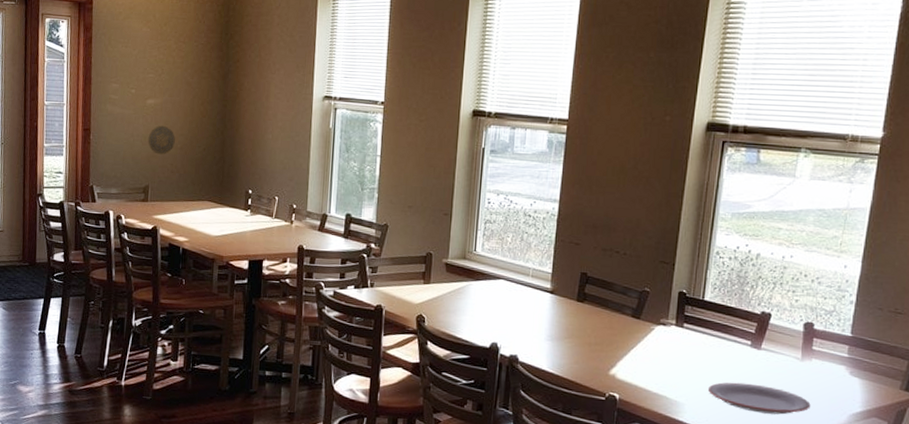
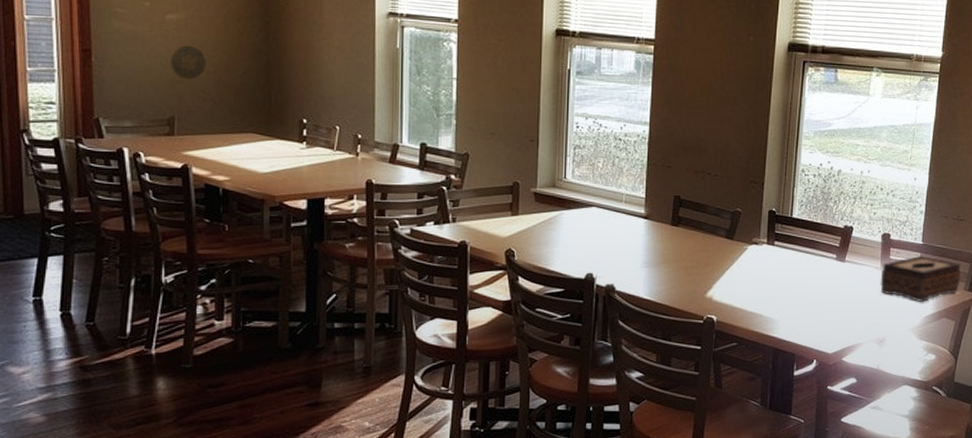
plate: present [708,382,811,415] -> none [800,295,890,323]
tissue box: none [800,347,897,398] -> present [880,255,962,302]

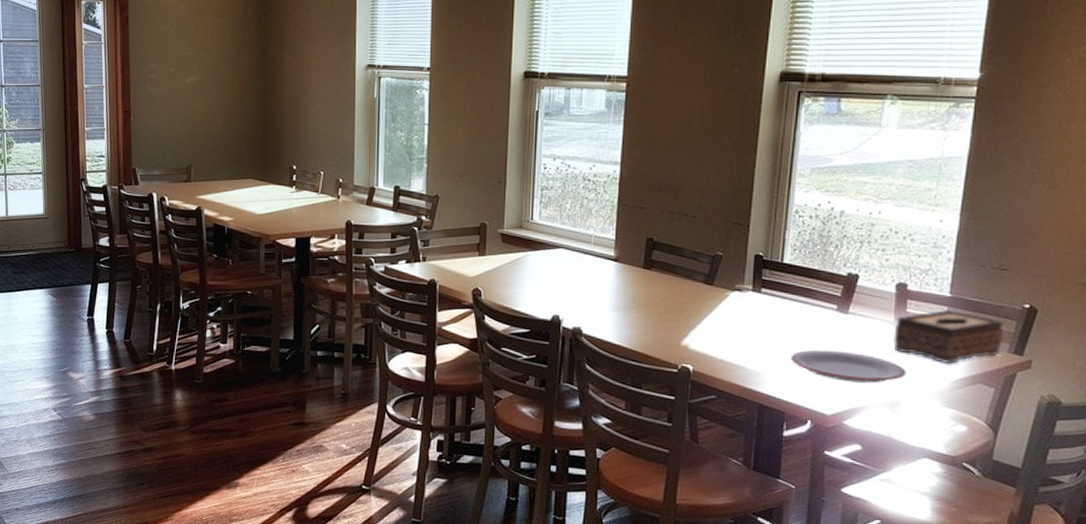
decorative plate: present [170,45,206,80] -> none [188,103,216,133]
plate: none [800,295,890,323] -> present [791,349,906,383]

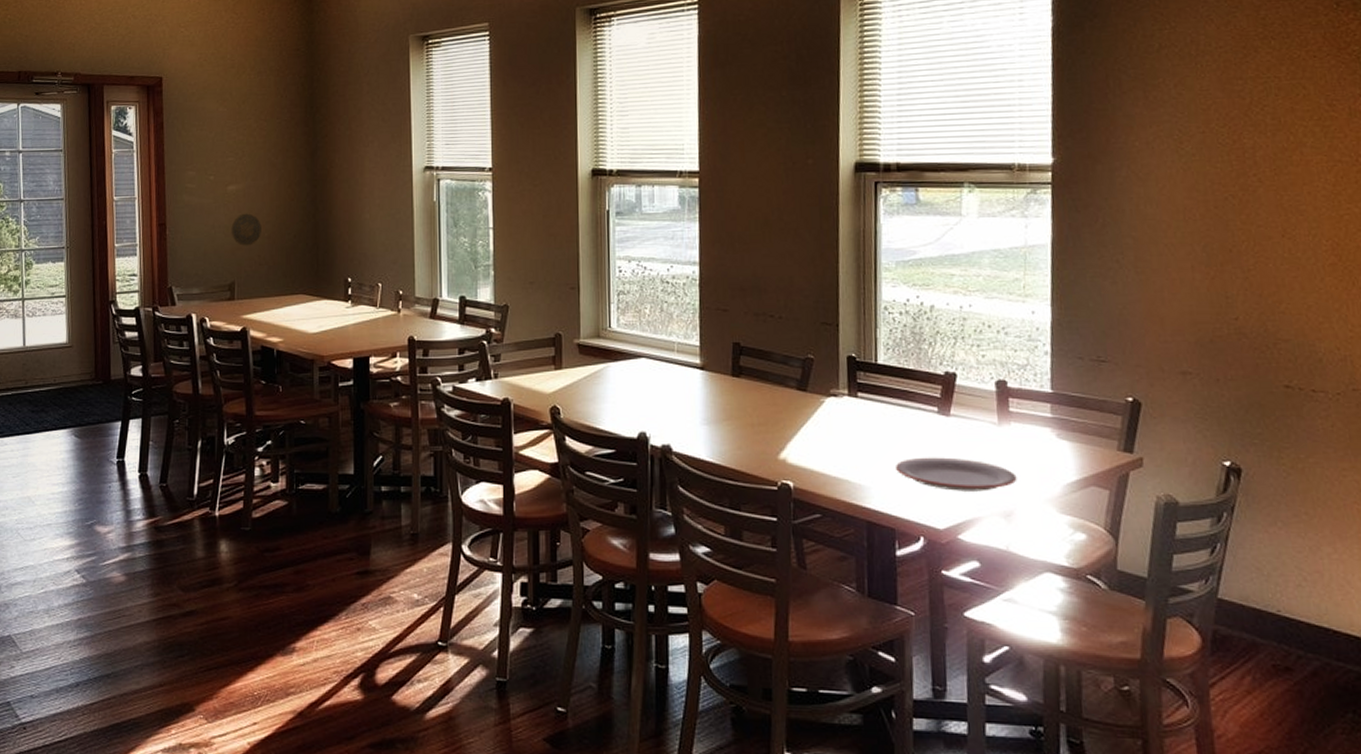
decorative plate: none [188,103,216,133] -> present [231,213,261,246]
tissue box: present [893,309,1004,364] -> none [999,406,1112,465]

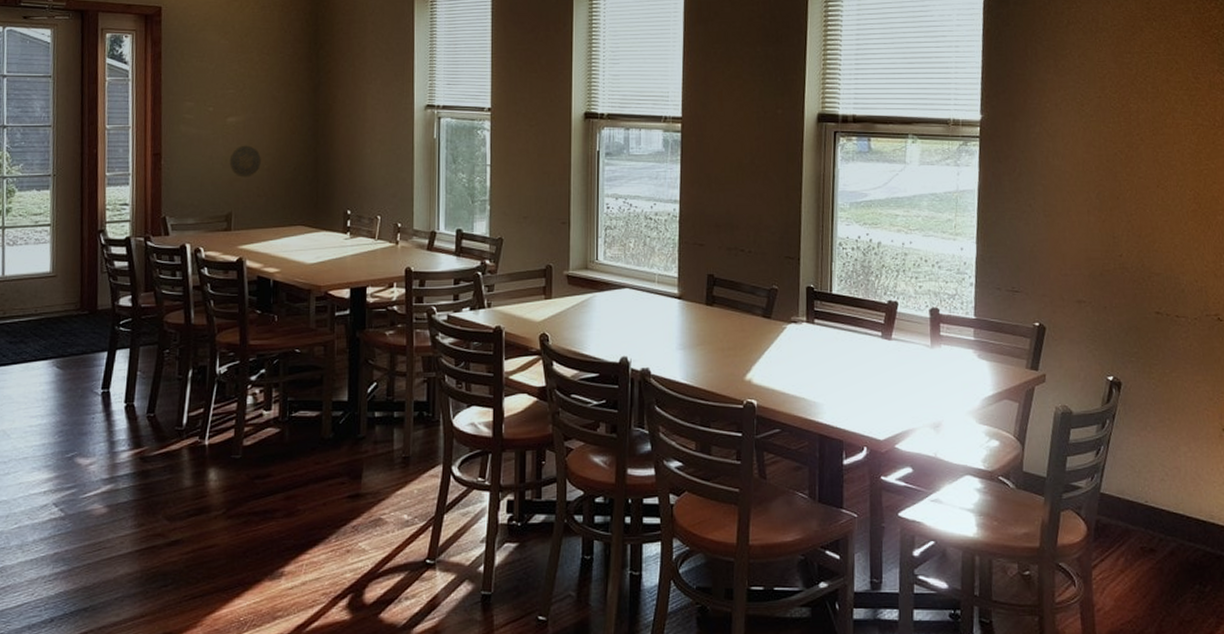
plate: present [896,457,1017,491] -> none [845,376,945,406]

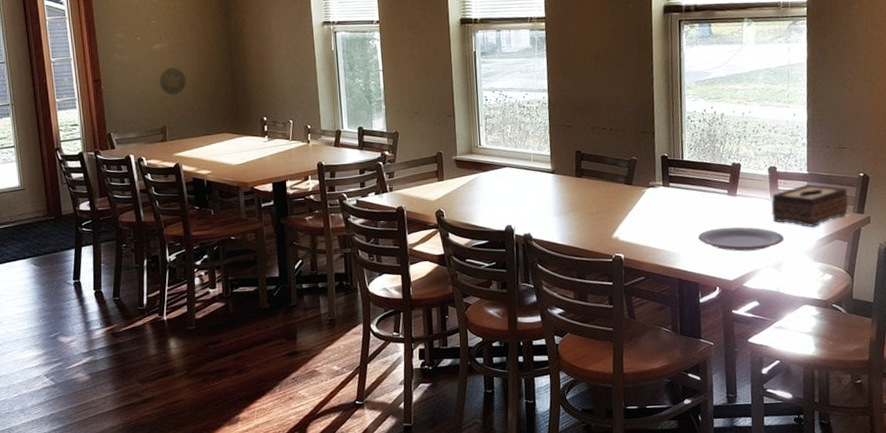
plate: none [845,376,945,406] -> present [698,227,784,252]
tissue box: none [931,330,1022,382] -> present [771,184,849,227]

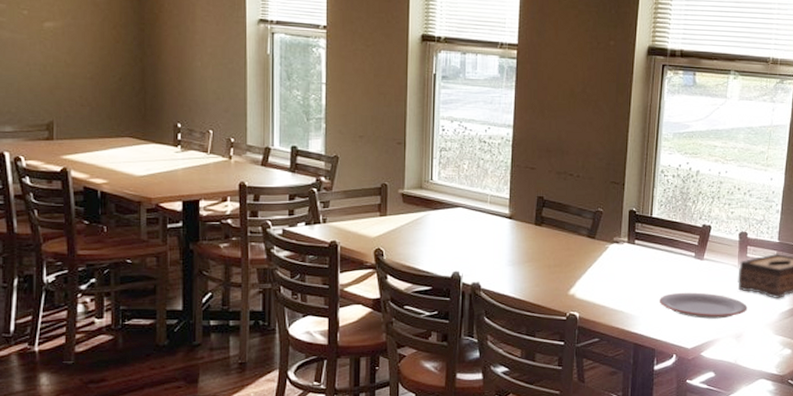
decorative plate: present [159,67,186,95] -> none [48,52,83,86]

